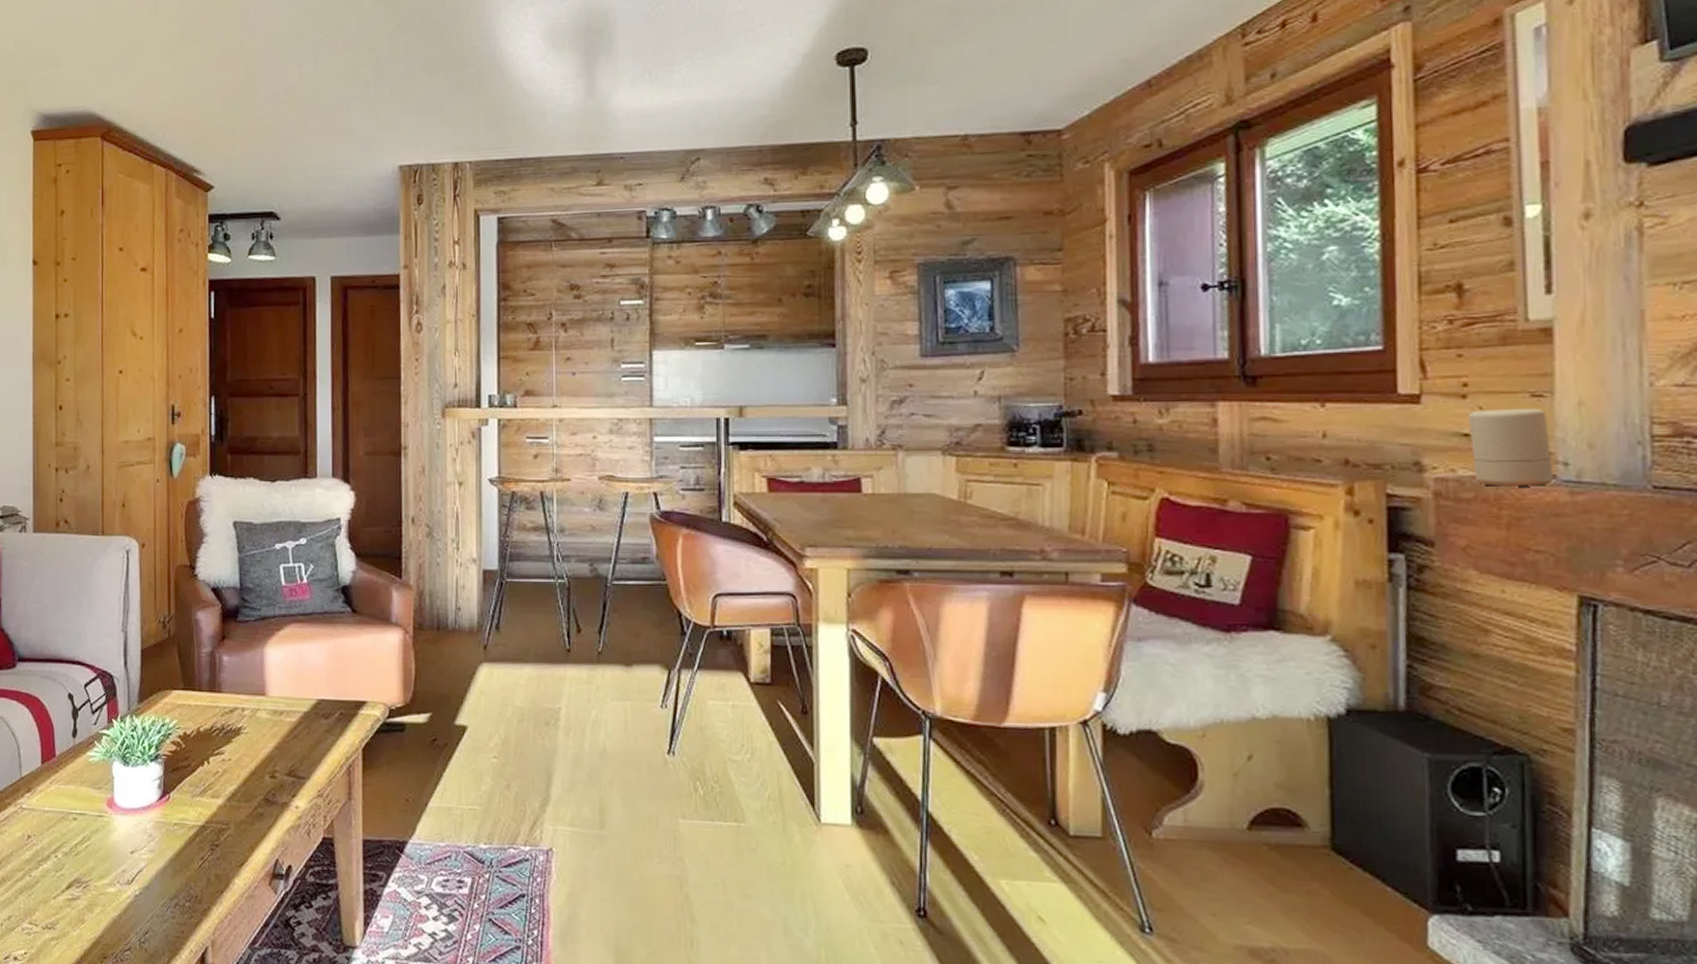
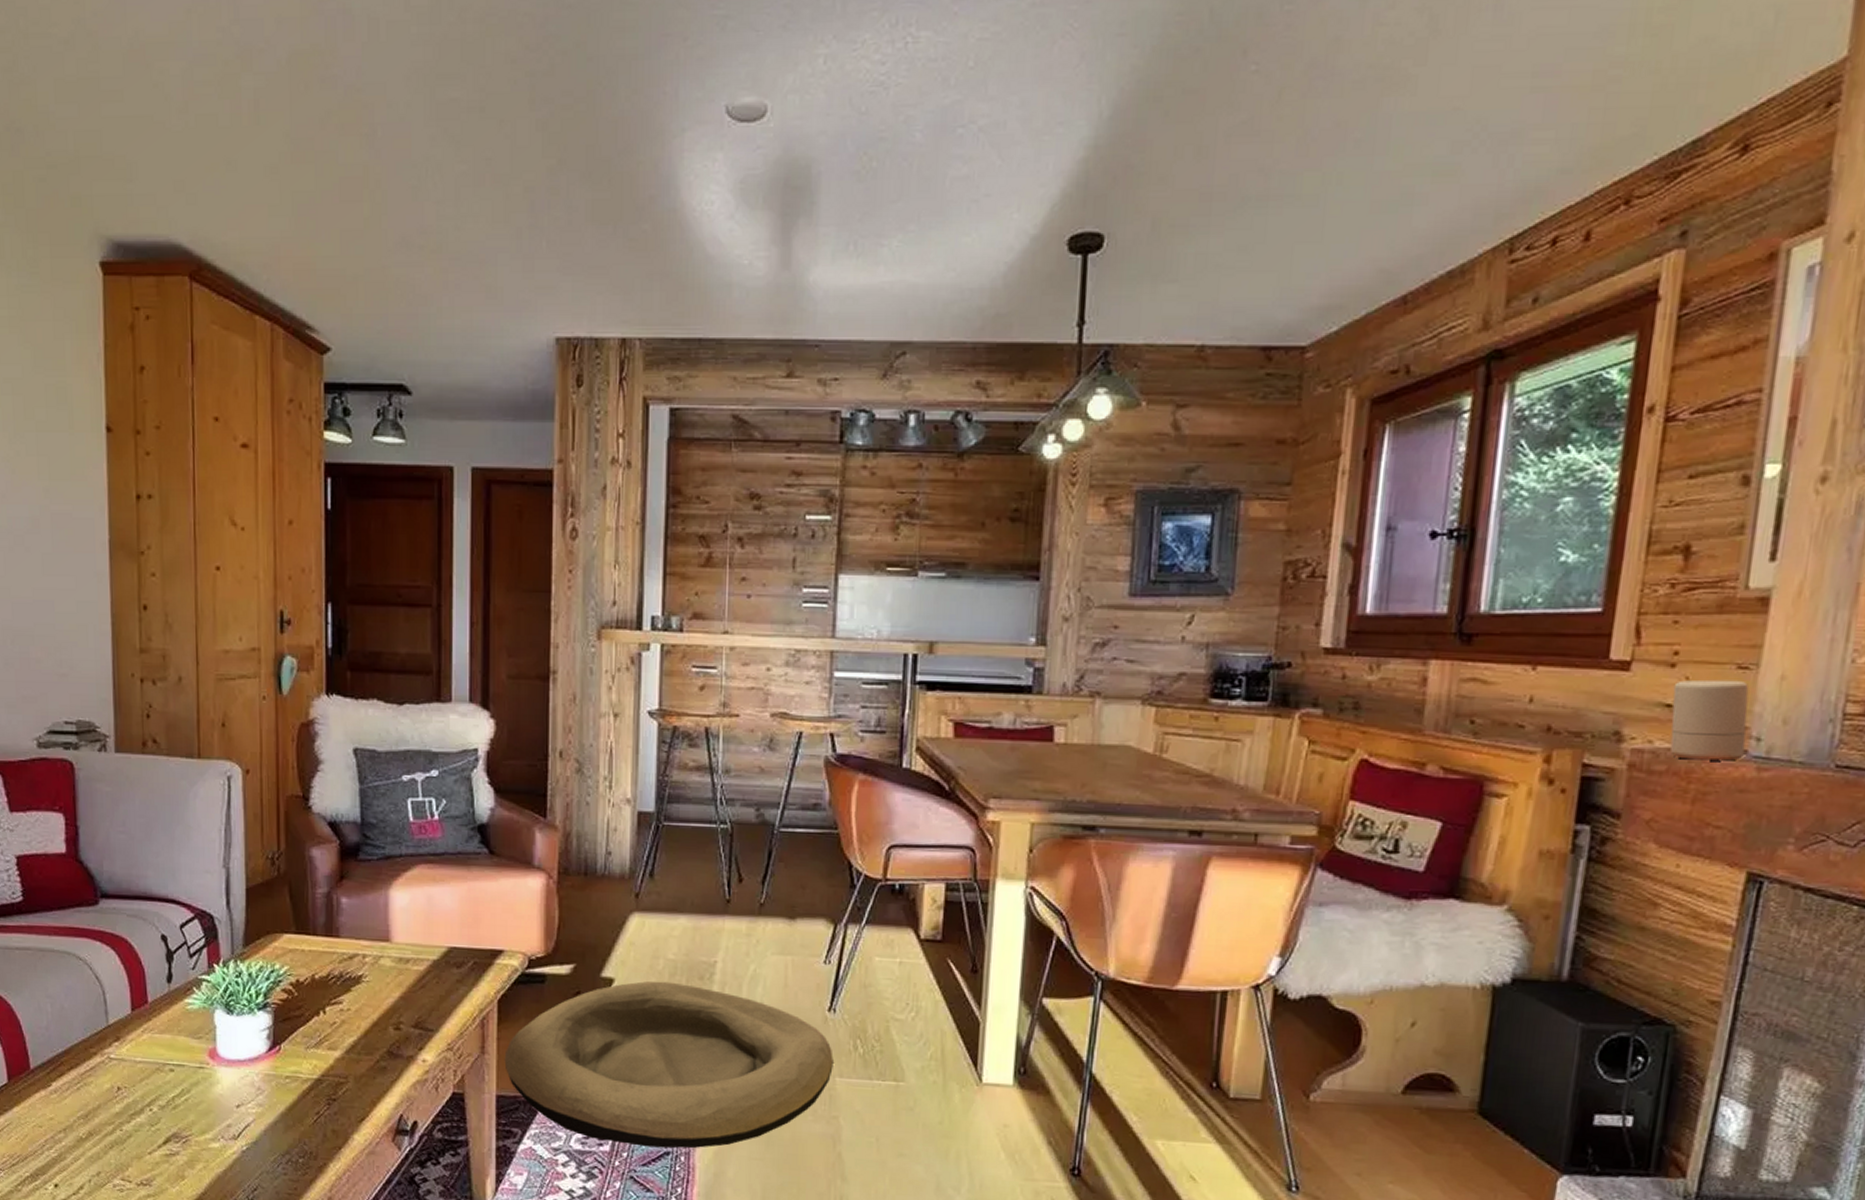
dog bed: none [369,727,676,891] -> present [504,980,834,1149]

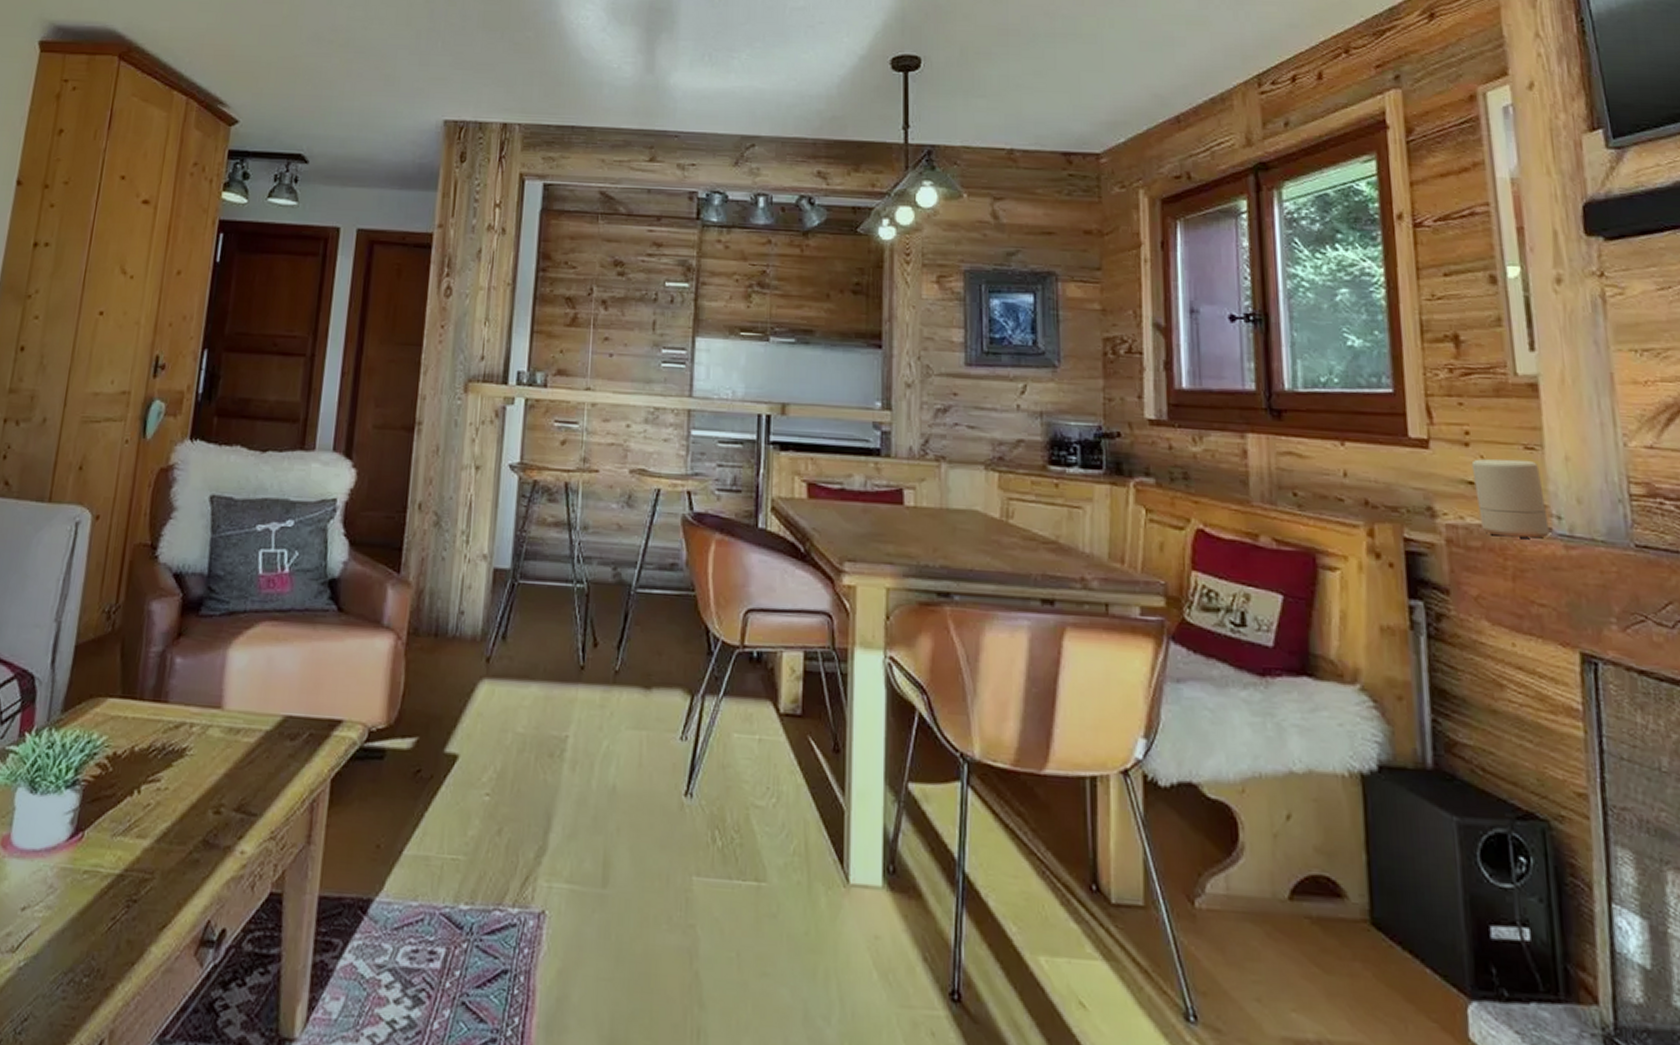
dog bed: present [504,980,834,1149] -> none [331,758,690,966]

